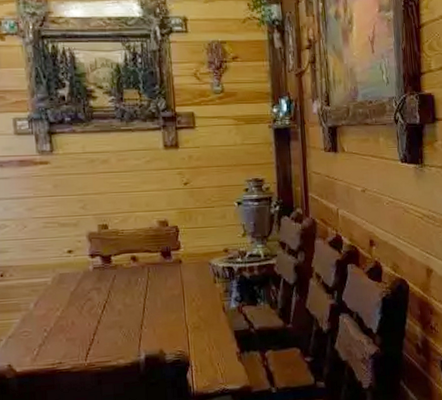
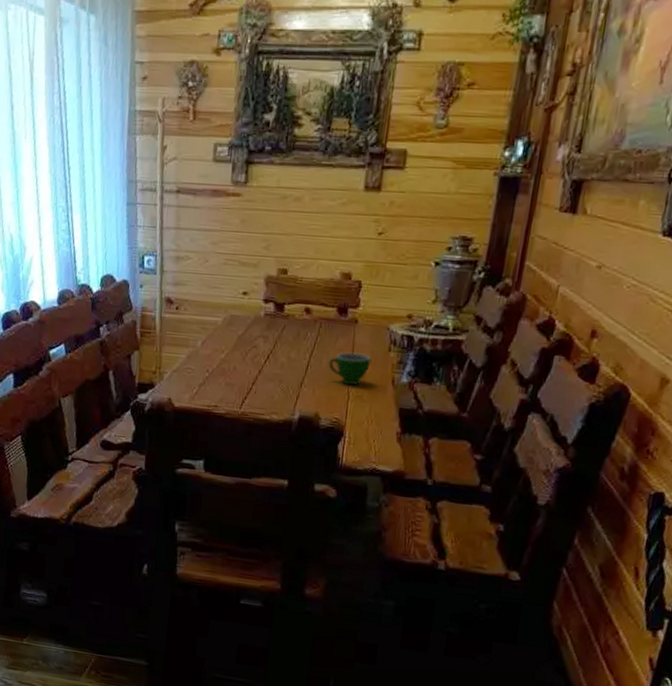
teacup: none [163,289,201,319] -> present [328,352,372,385]

